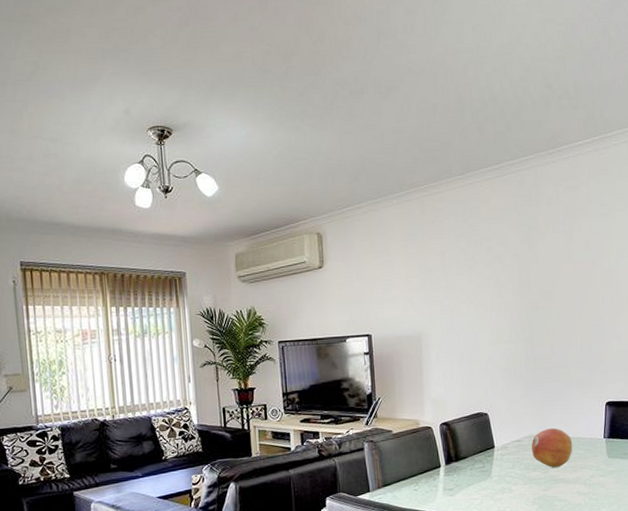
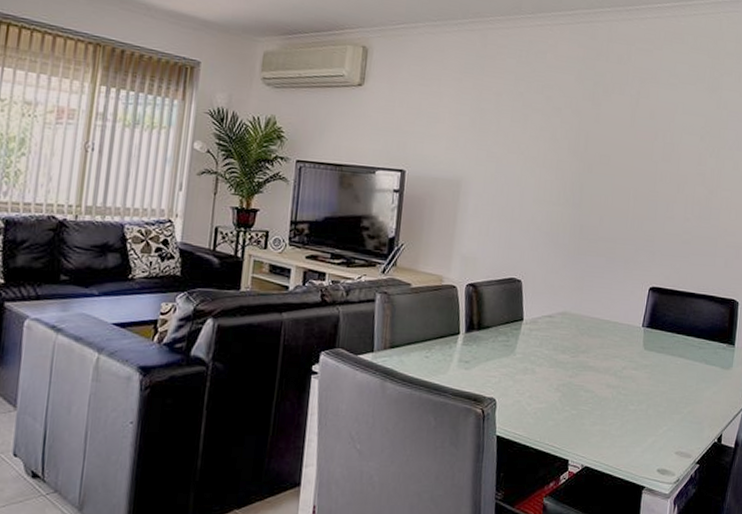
fruit: present [531,427,573,468] -> none [562,307,609,352]

